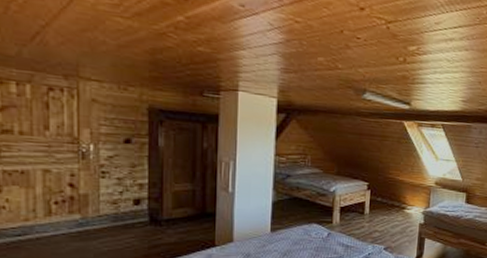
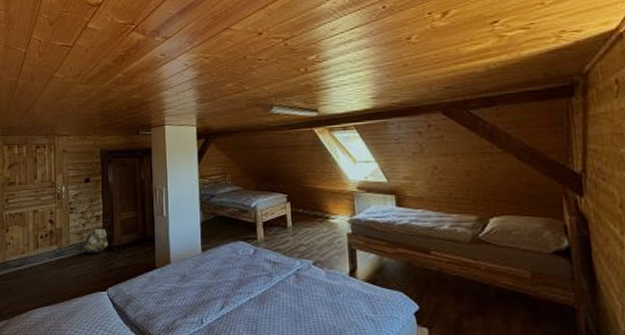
backpack: none [117,195,155,227] -> present [82,225,108,254]

